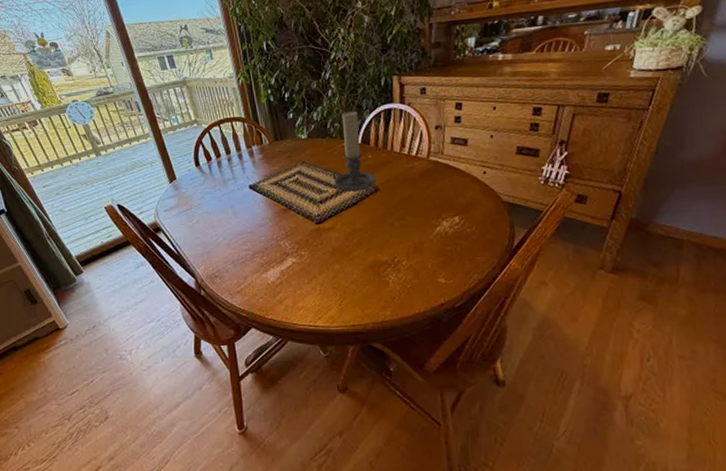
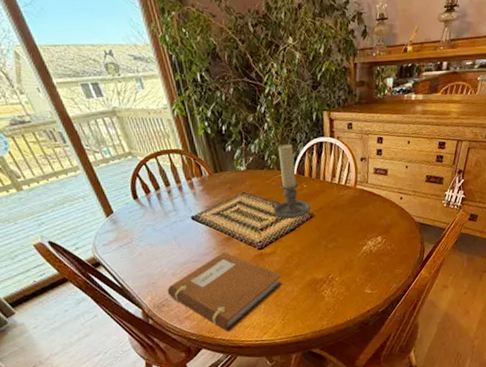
notebook: none [220,224,342,313] -> present [167,252,283,333]

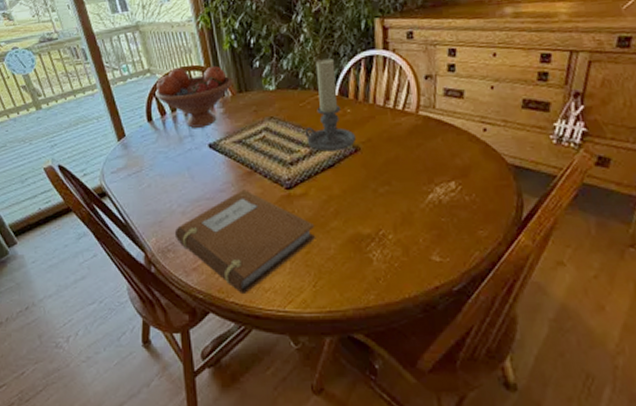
fruit bowl: none [138,149,209,204] -> present [155,65,233,128]

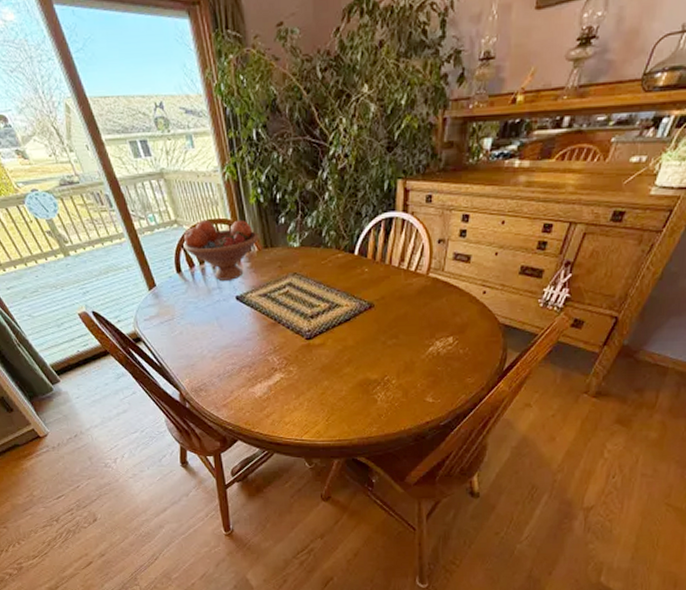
notebook: present [174,190,316,295] -> none [206,339,331,427]
candle holder: present [304,58,357,152] -> none [325,218,372,307]

